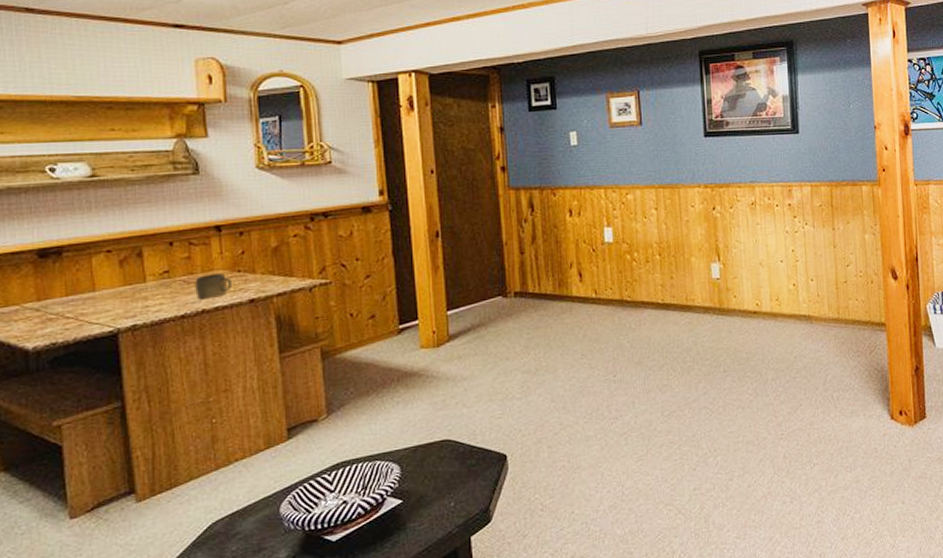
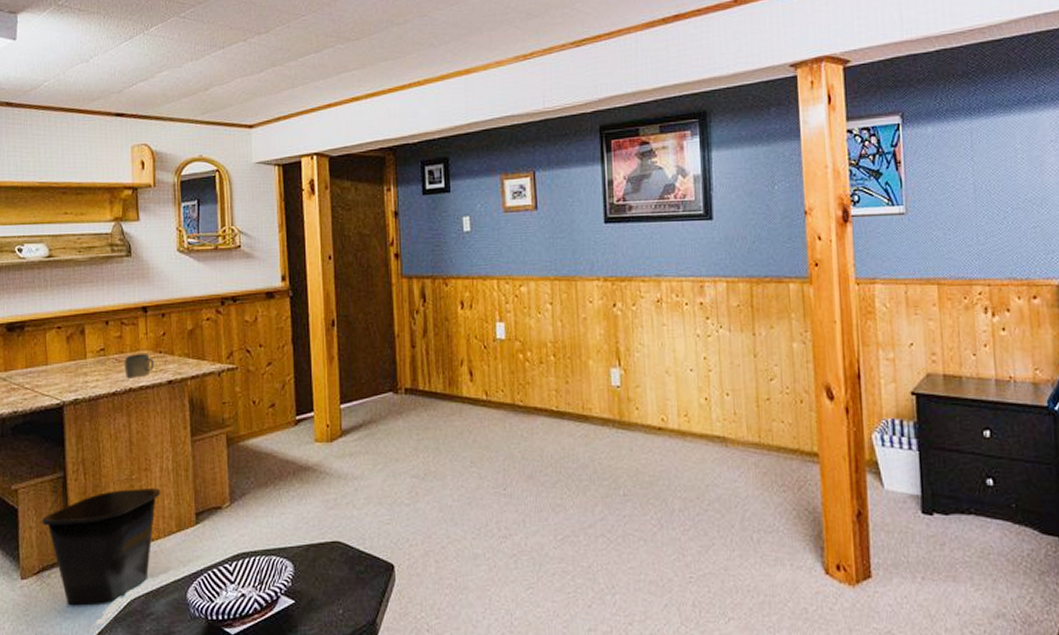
waste bin: none [95,408,244,538] -> present [42,488,160,606]

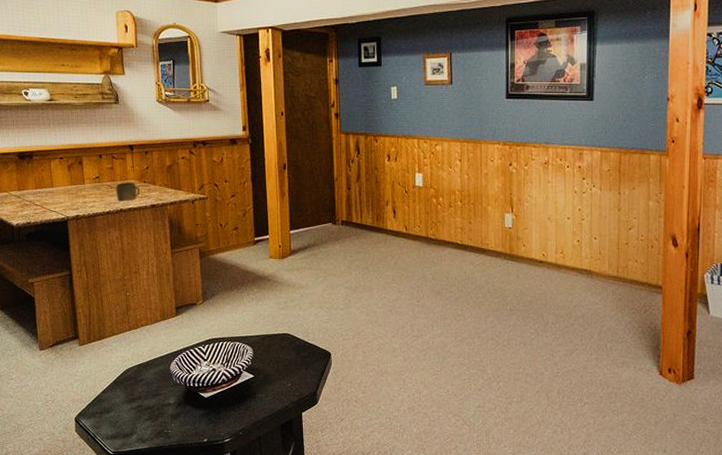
waste bin: present [42,488,160,606] -> none [54,286,148,371]

